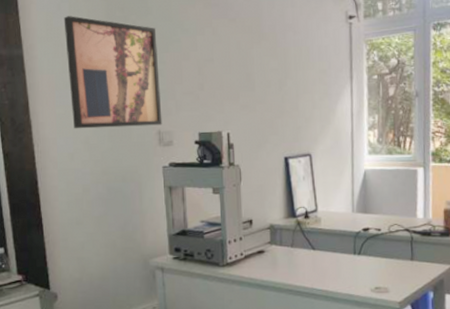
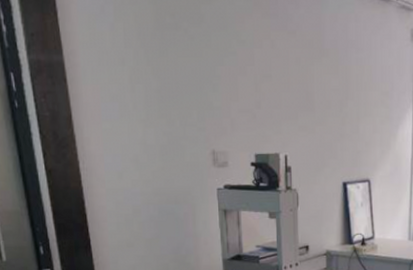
wall art: present [63,16,162,129] -> none [108,19,217,146]

